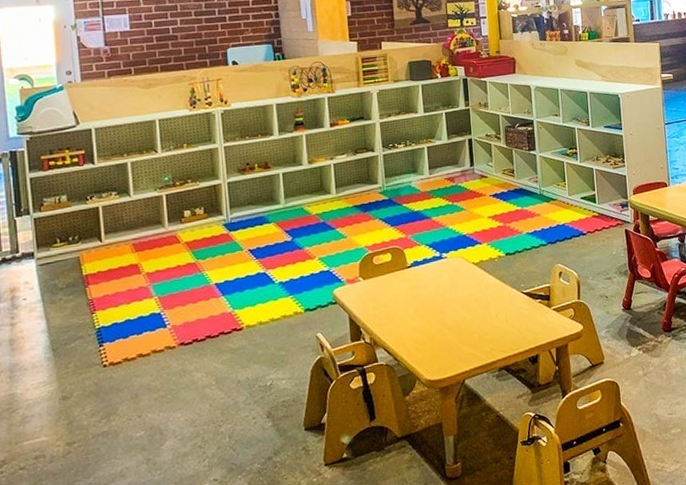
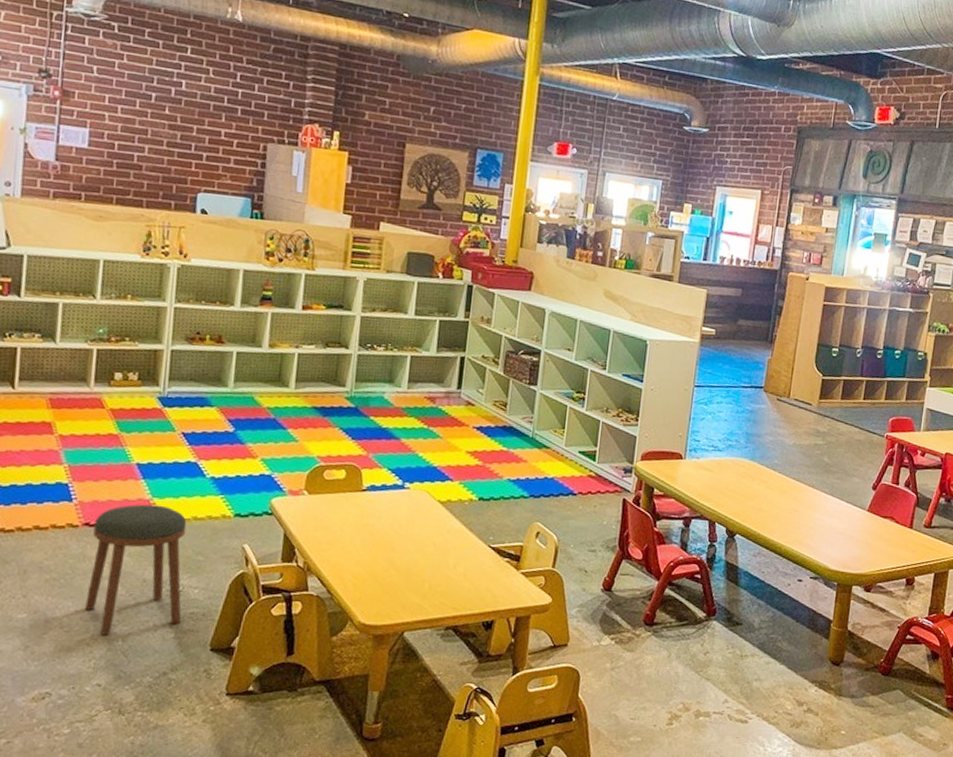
stool: none [188,314,276,436] -> present [85,504,187,635]

